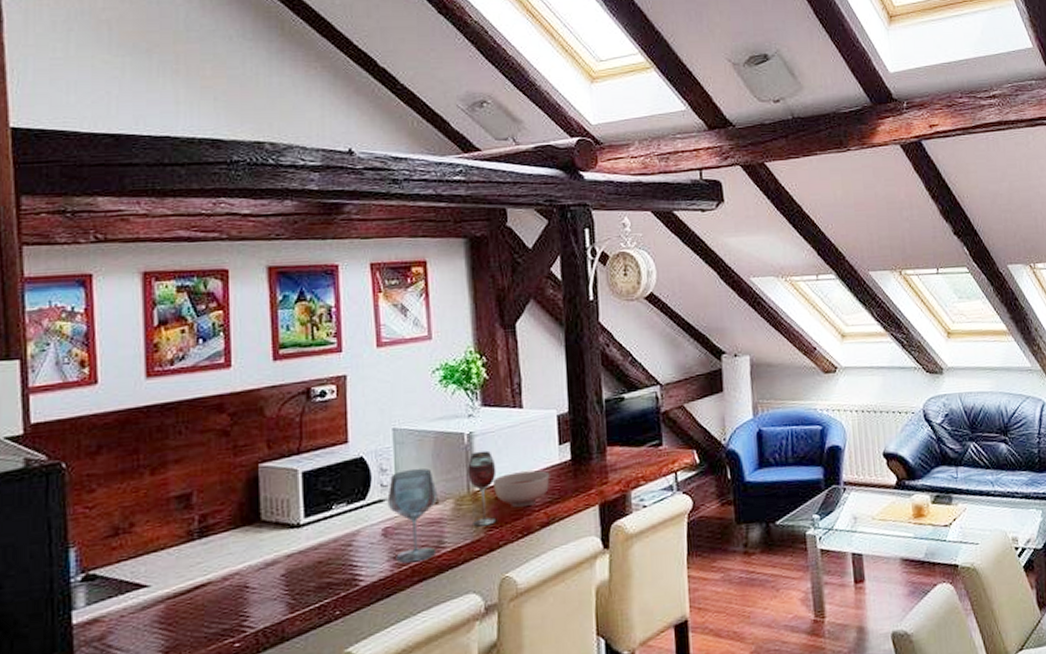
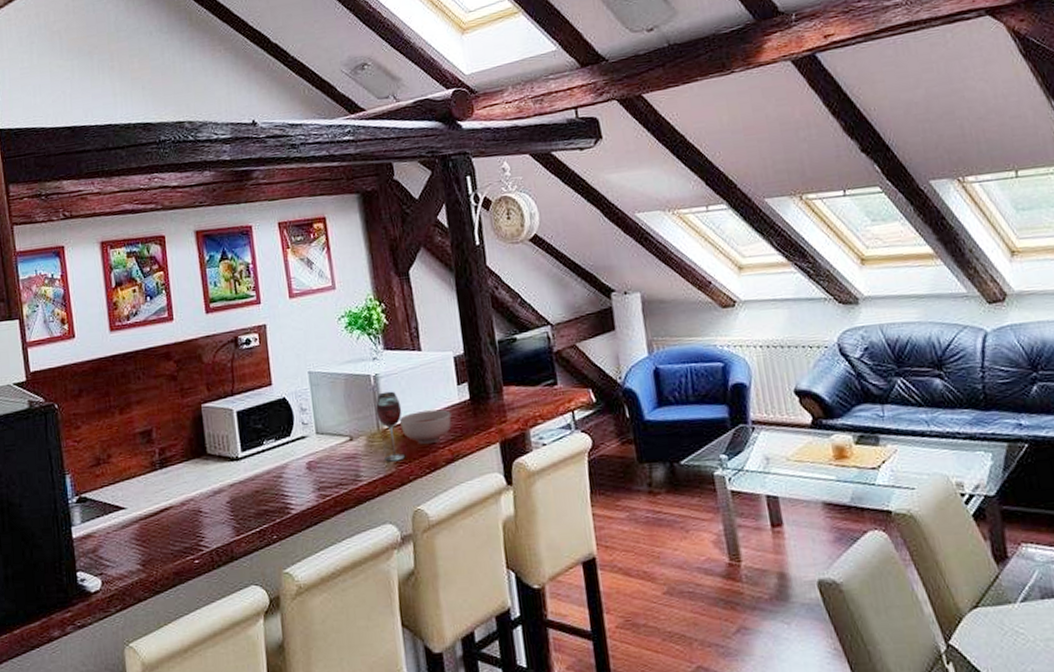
wine glass: present [387,468,438,563] -> none [308,408,355,494]

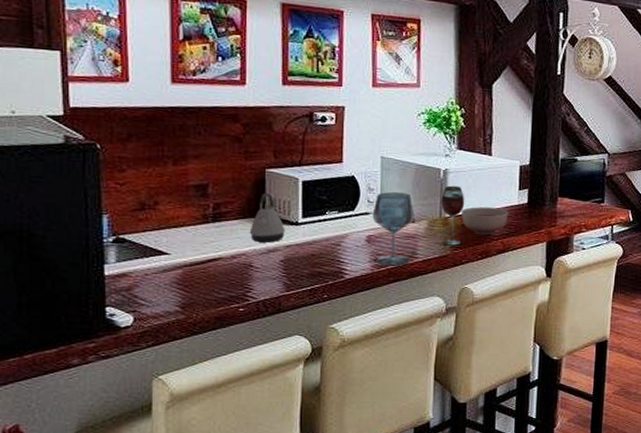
kettle: none [194,429,228,485] -> present [249,192,286,242]
wine glass: none [308,408,355,494] -> present [372,192,415,266]

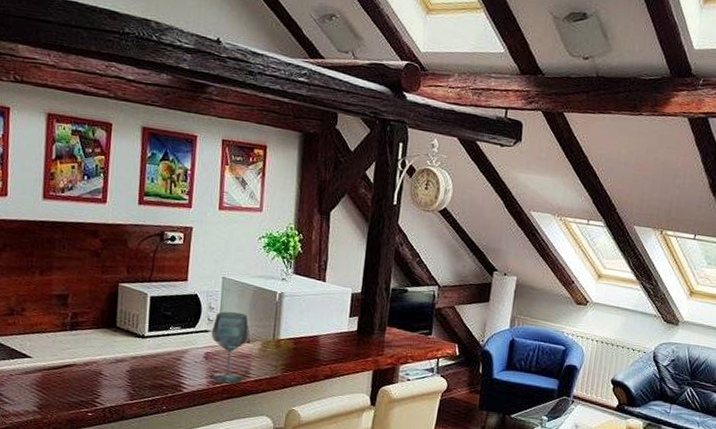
kettle: present [249,192,286,242] -> none [101,305,133,353]
wineglass: present [441,185,465,246] -> none [273,308,298,368]
bowl: present [461,207,509,235] -> none [293,331,339,360]

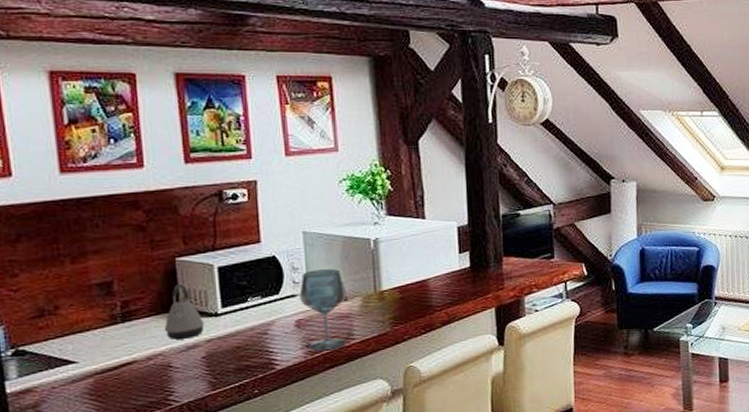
kettle: none [101,305,133,353] -> present [164,284,205,339]

